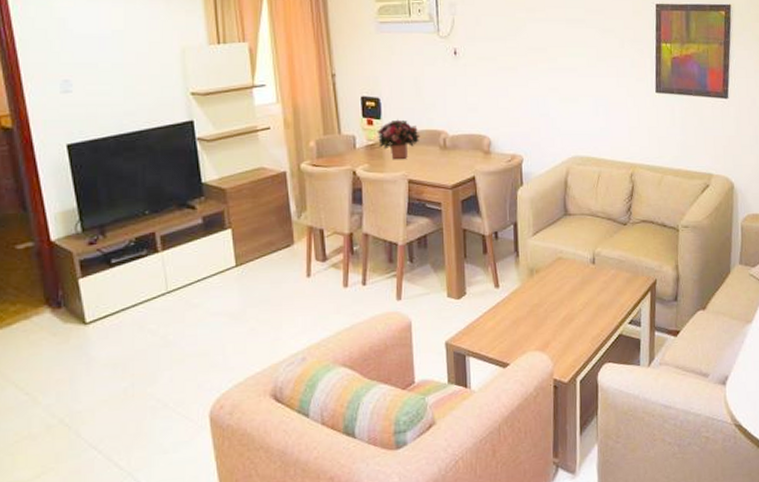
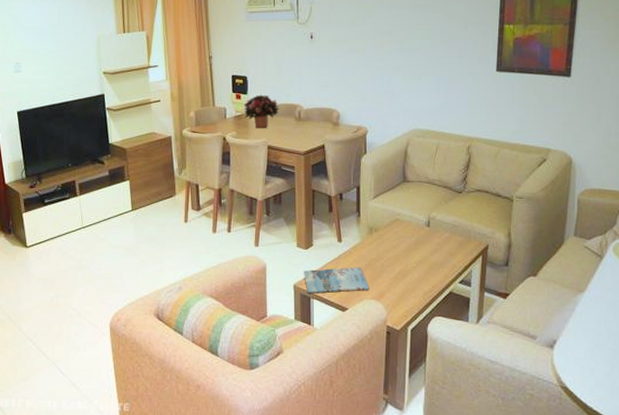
magazine: none [455,314,533,351] -> present [303,267,370,294]

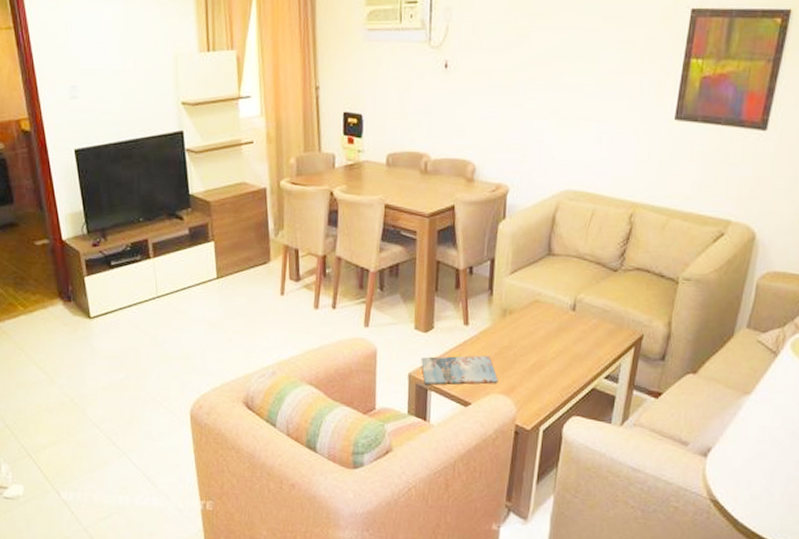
bouquet: present [242,94,279,129] -> none [355,138,401,183]

